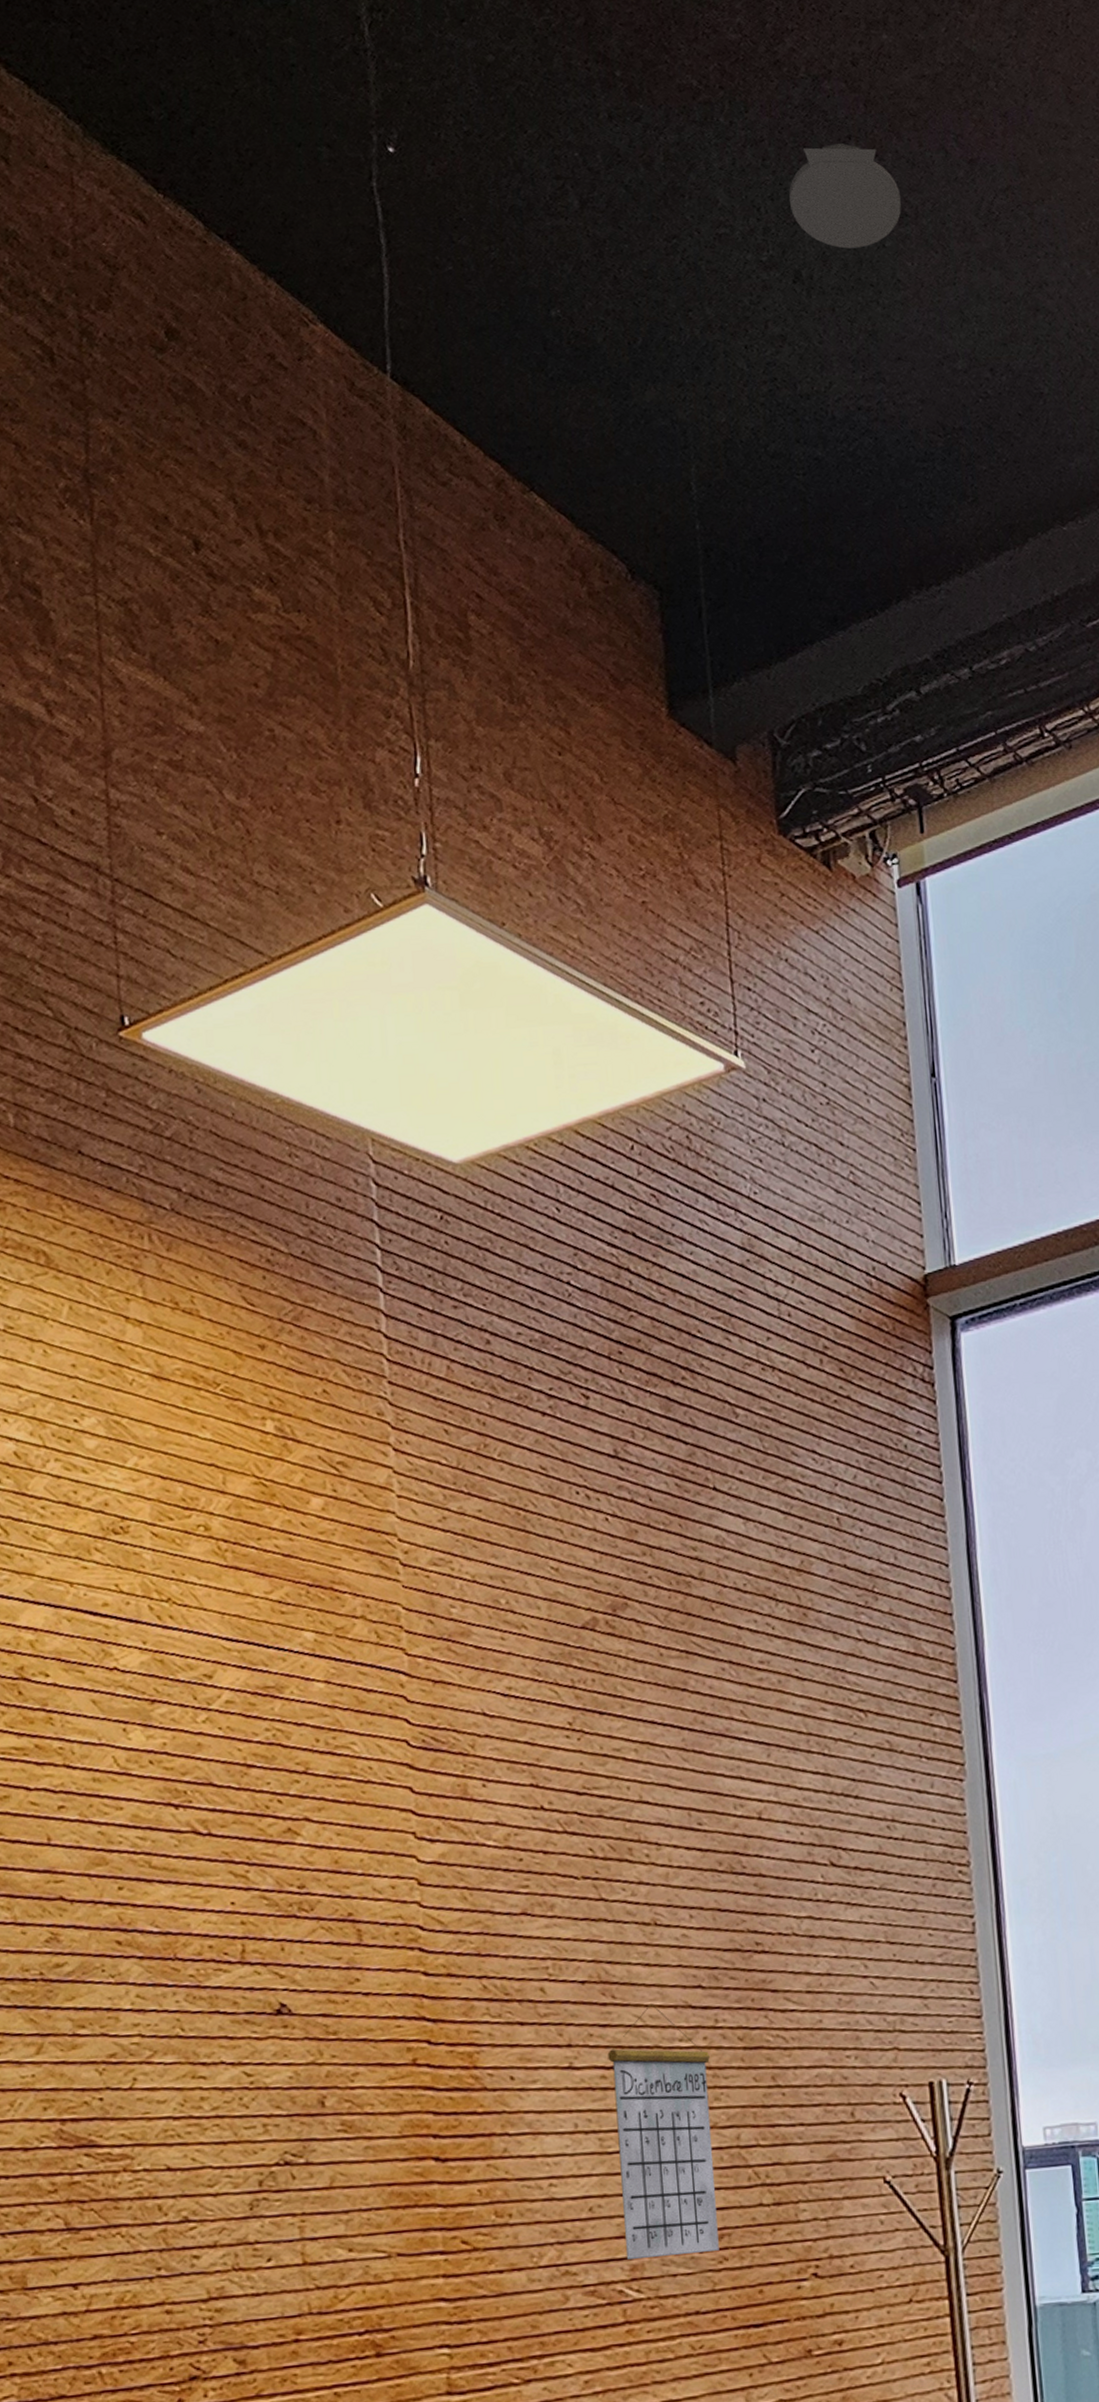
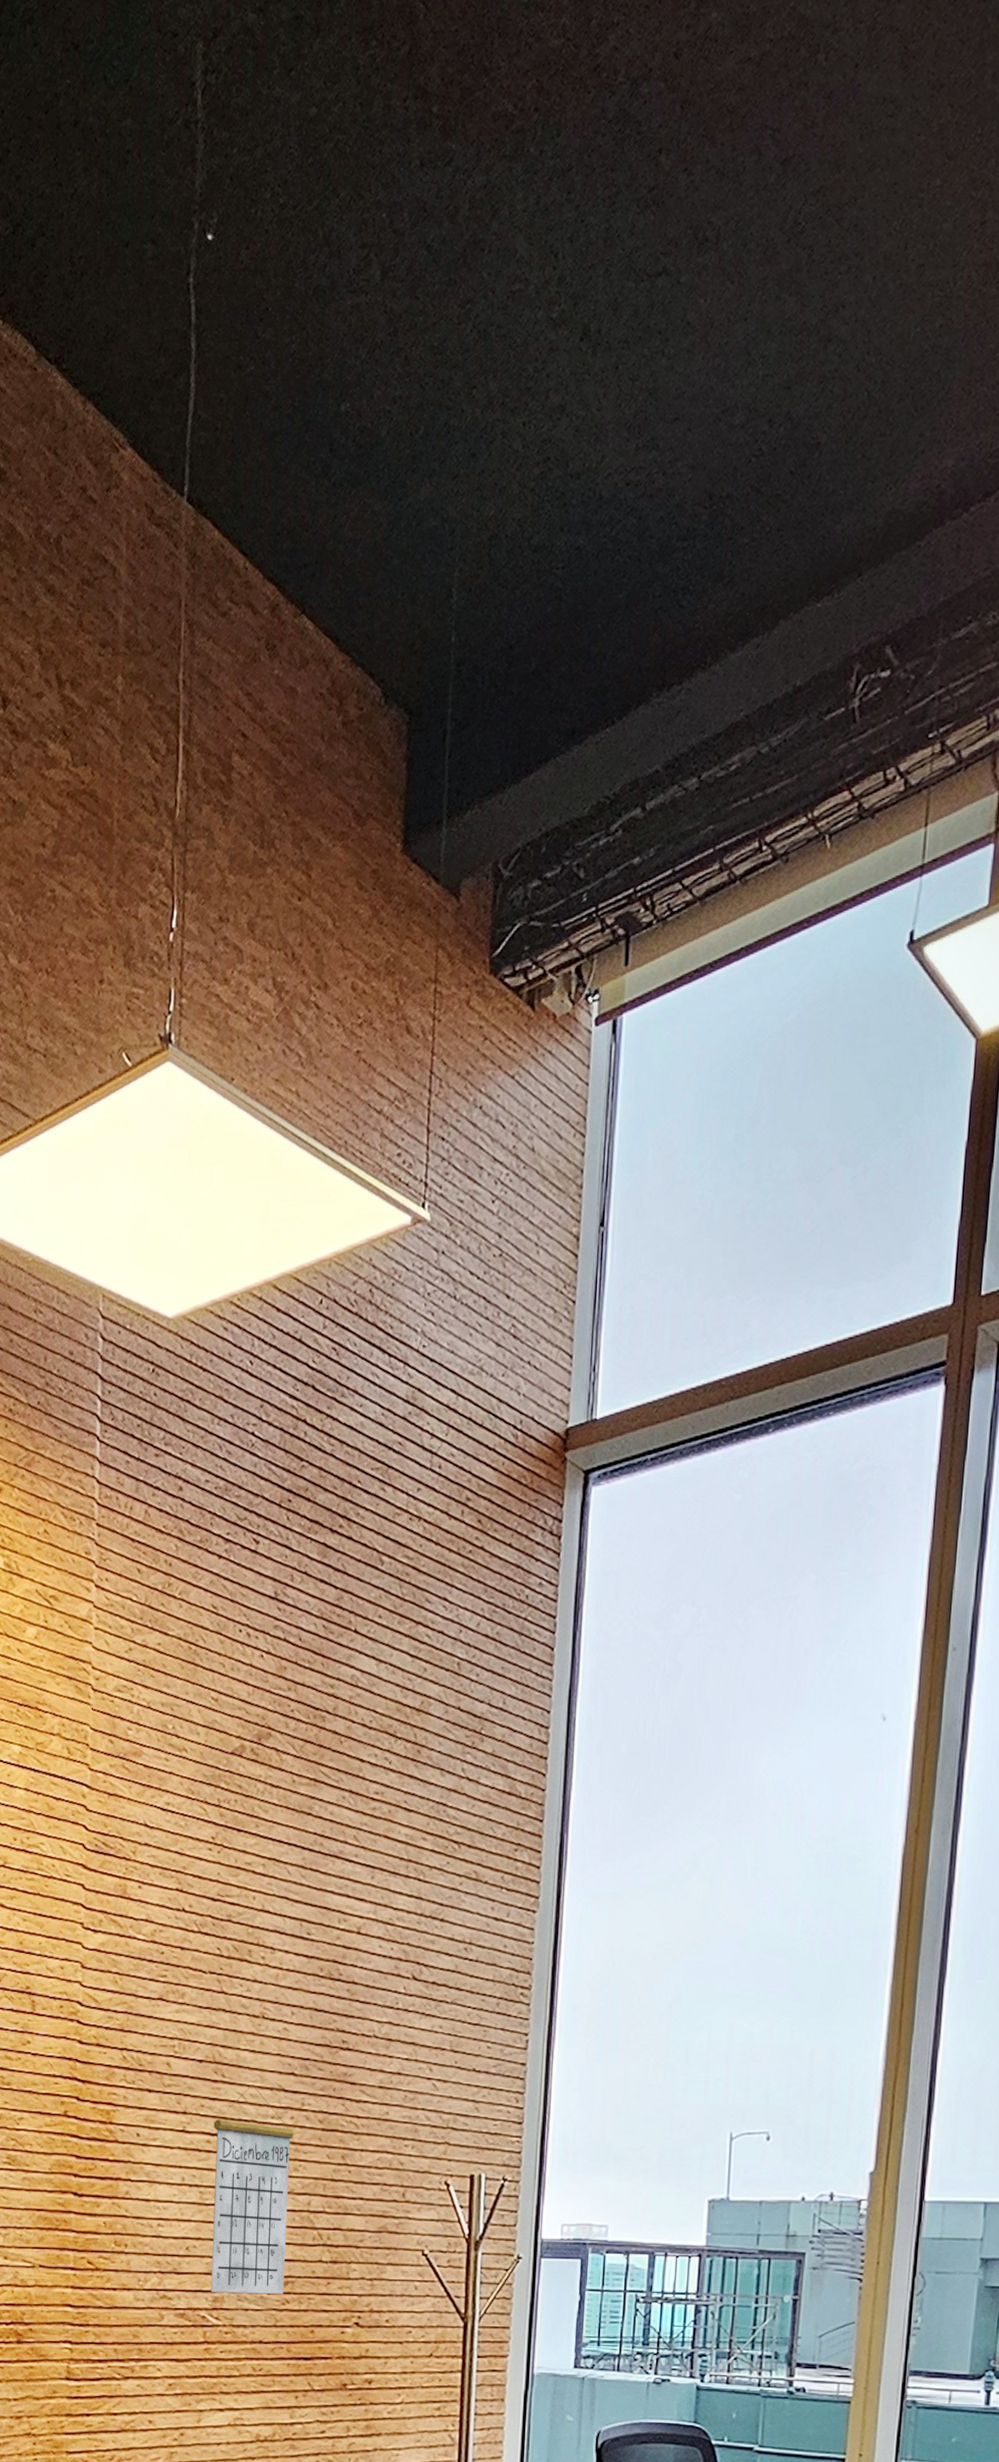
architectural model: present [788,143,902,249] -> none [588,159,704,292]

